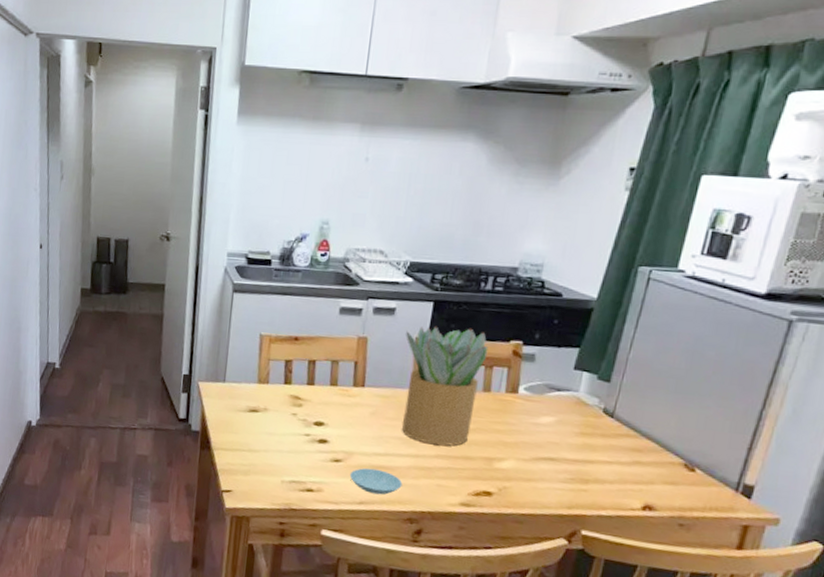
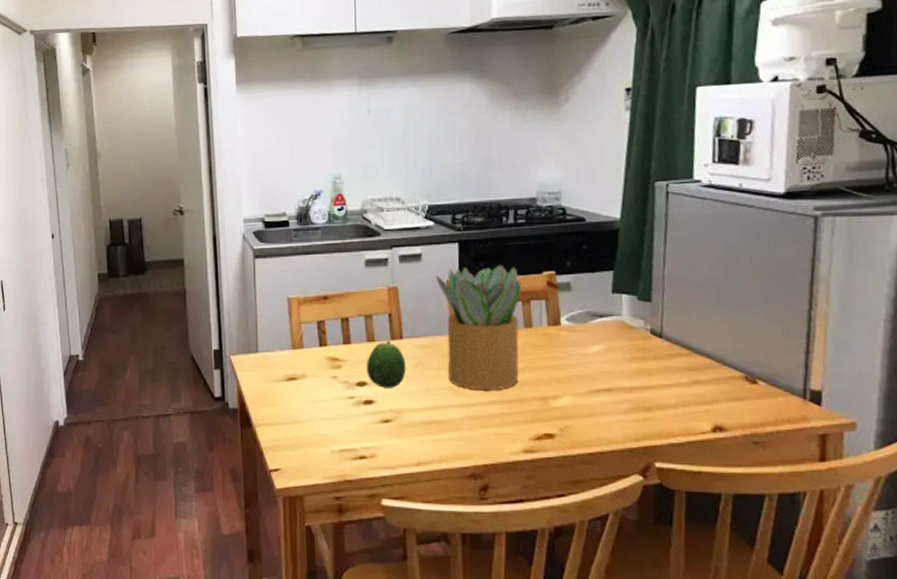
fruit: none [325,386,365,432] -> present [367,340,407,388]
saucer: present [349,468,403,495] -> none [402,425,459,453]

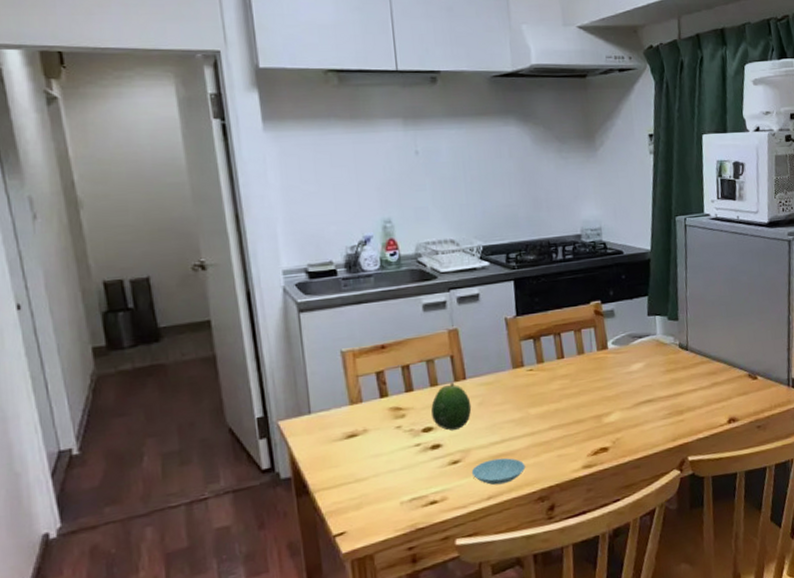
saucer: none [402,425,459,453] -> present [471,458,526,485]
potted plant: present [436,264,522,390] -> none [494,298,576,419]

